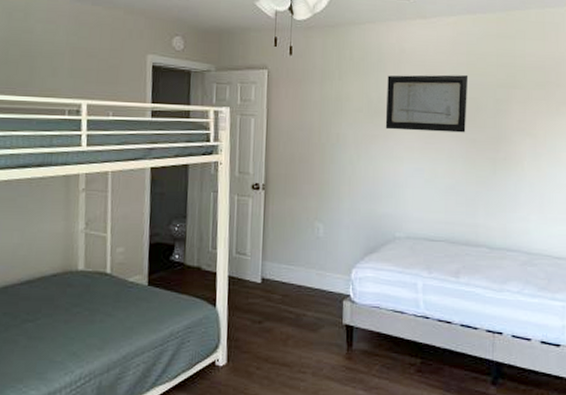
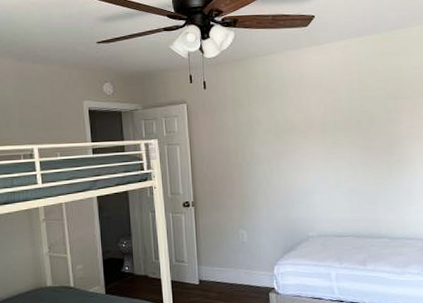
wall art: present [385,74,469,133] -> none [290,91,362,145]

